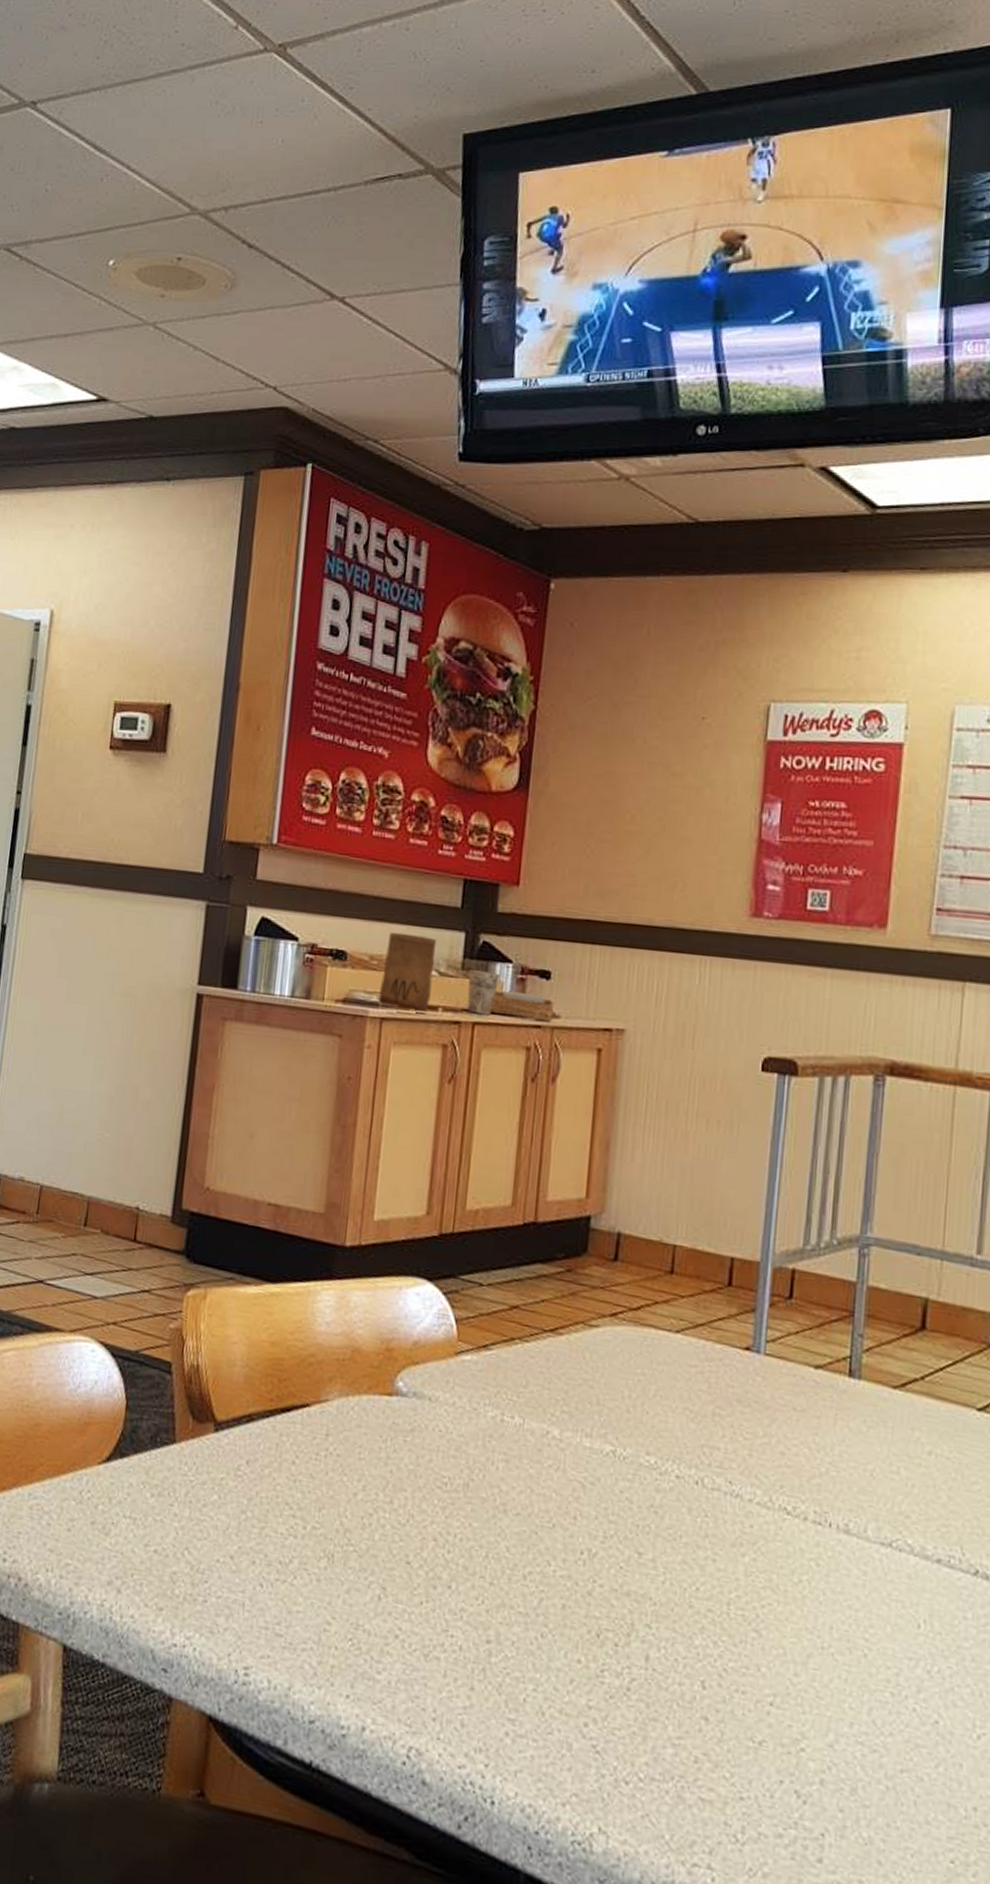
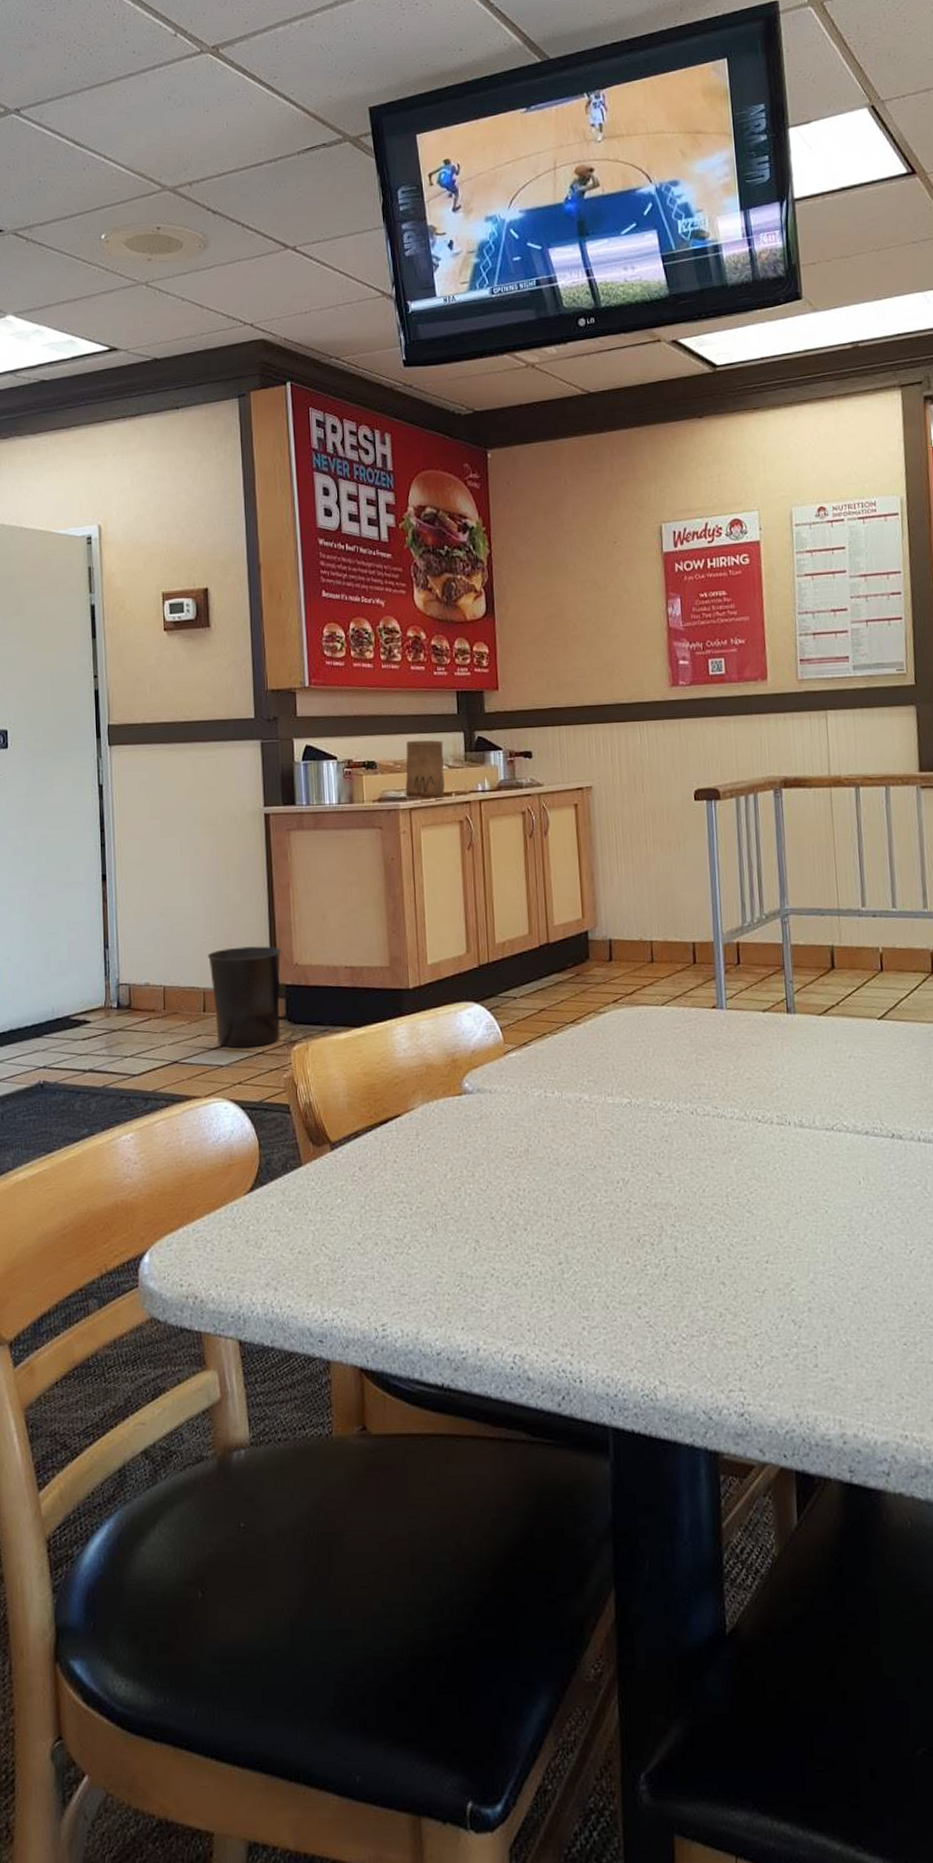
waste bin: none [95,1152,192,1283] -> present [207,946,282,1049]
cup: present [466,970,501,1016] -> none [470,759,495,793]
napkin holder: present [489,990,553,1022] -> none [490,770,538,791]

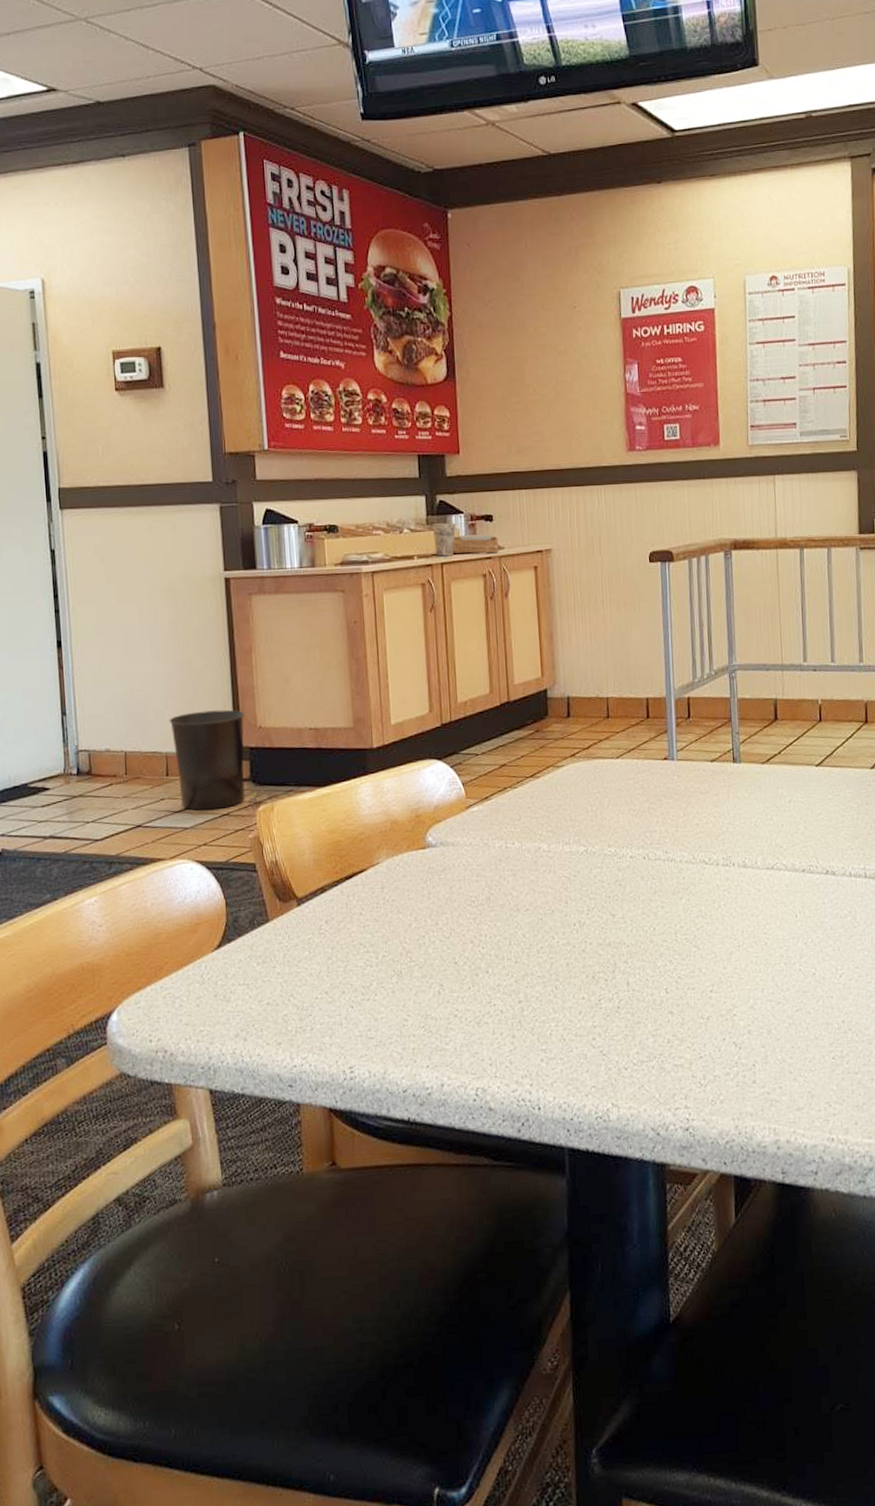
paper bag: present [405,740,445,800] -> none [367,504,407,564]
cup: none [470,759,495,793] -> present [432,523,457,557]
napkin holder: none [490,770,538,791] -> present [452,534,498,554]

